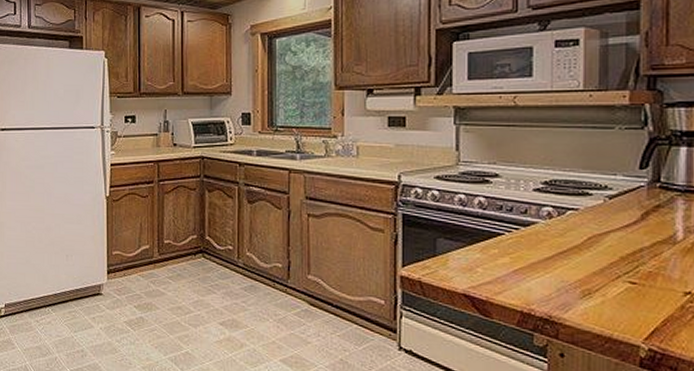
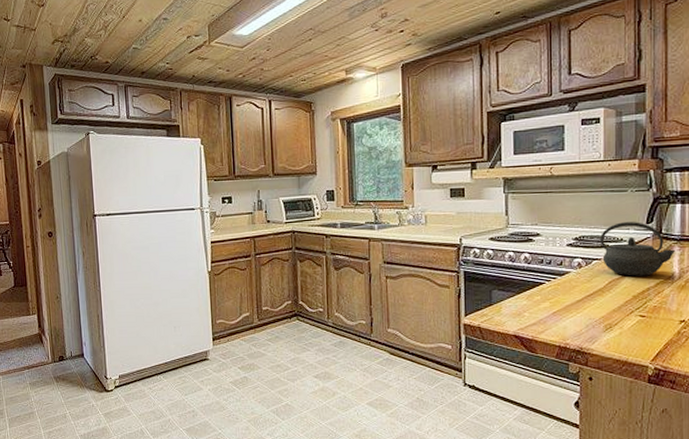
kettle: none [578,166,678,234] -> present [600,222,675,276]

